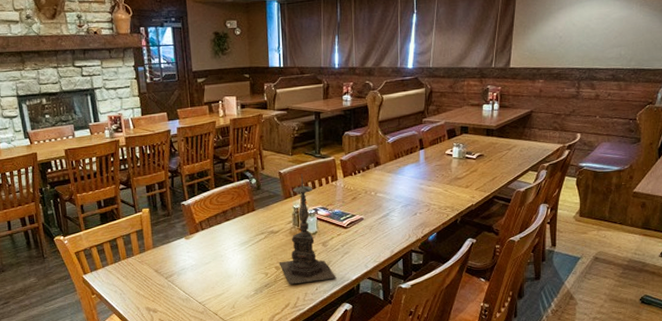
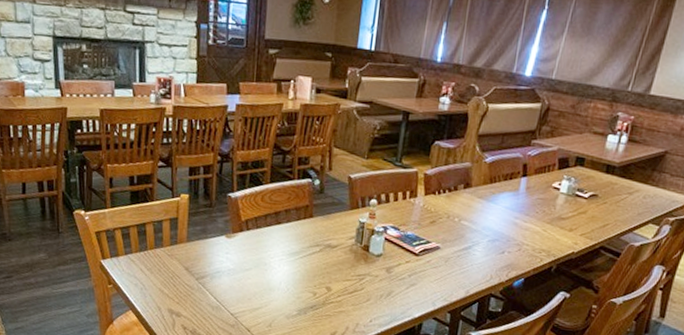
candle holder: present [279,174,337,285] -> none [331,183,397,313]

